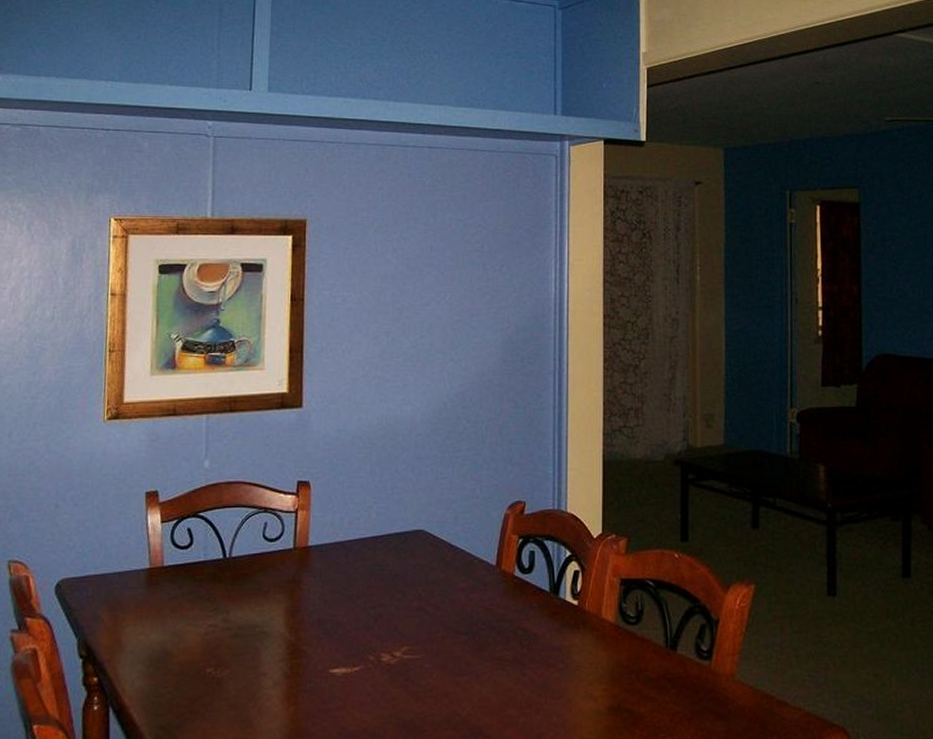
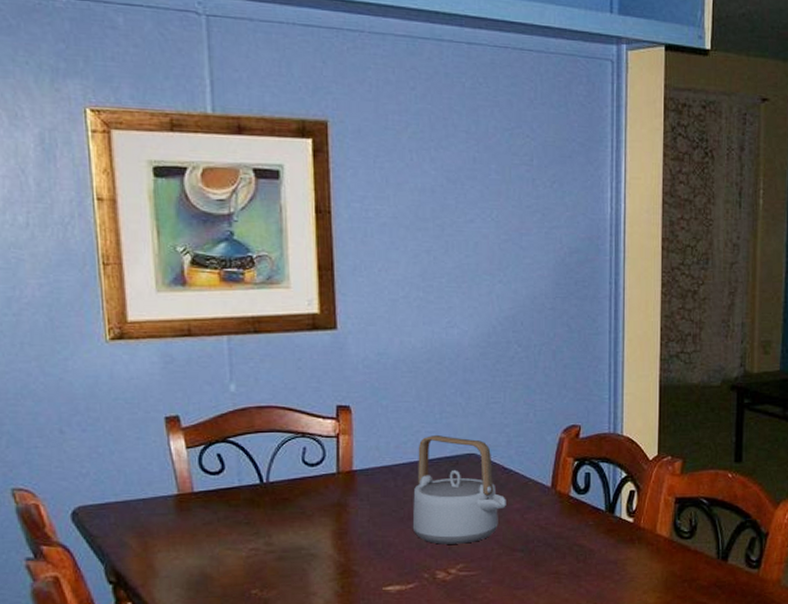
teapot: none [360,510,452,625] -> present [412,434,506,545]

